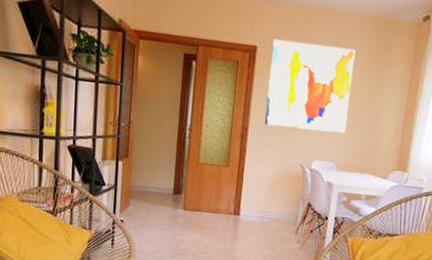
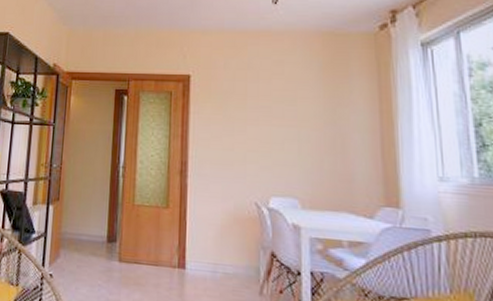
wall art: present [264,38,356,134] -> none [205,65,306,163]

